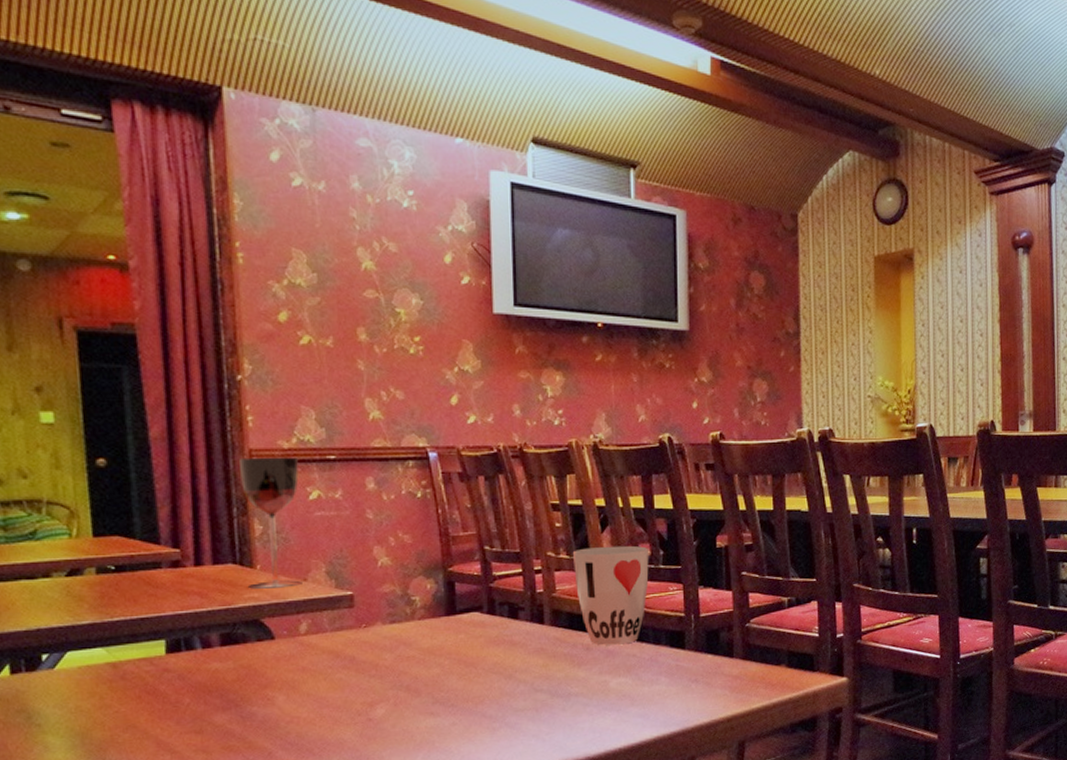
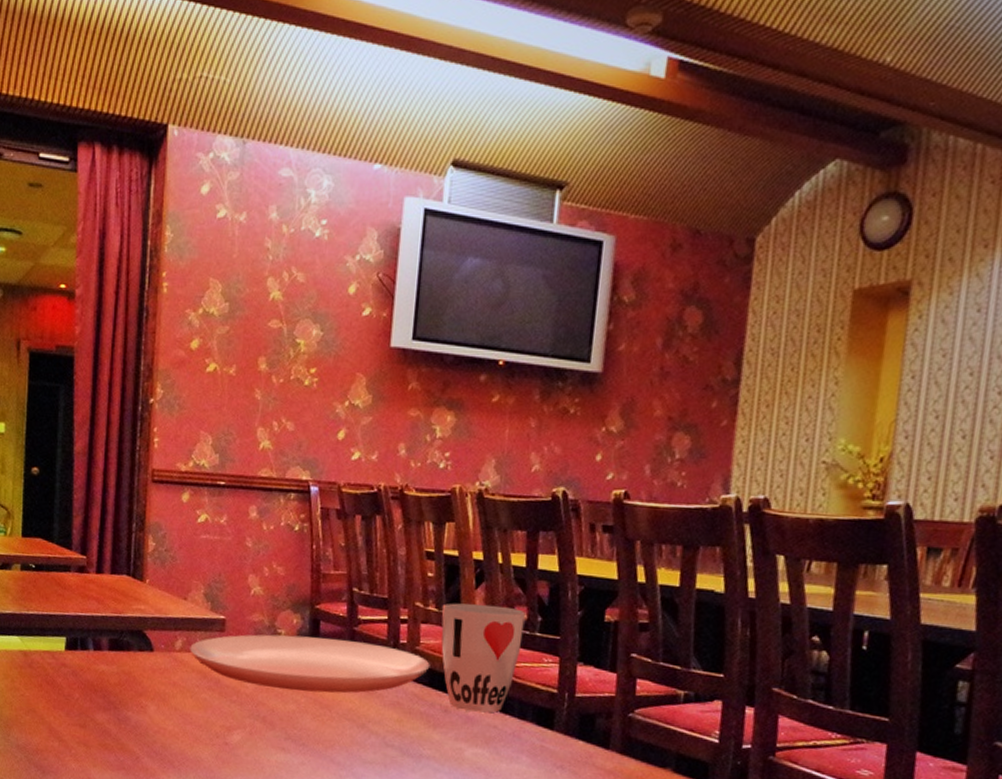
wineglass: present [239,457,302,589] -> none [137,477,192,604]
plate: none [316,597,568,656] -> present [190,634,430,693]

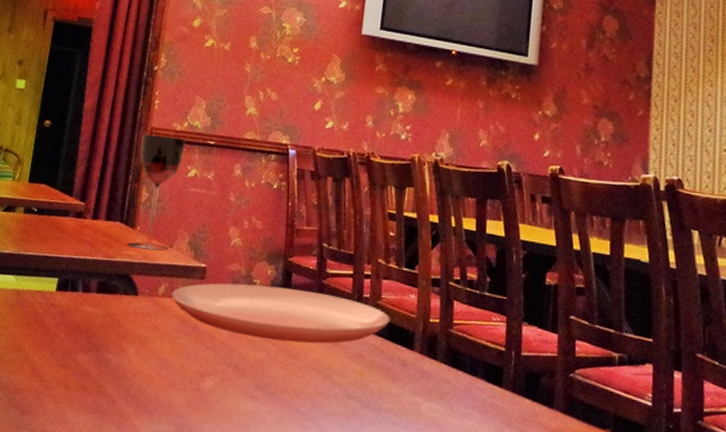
wineglass: none [137,477,192,604] -> present [128,134,185,251]
cup: present [441,603,525,713] -> none [400,261,476,369]

